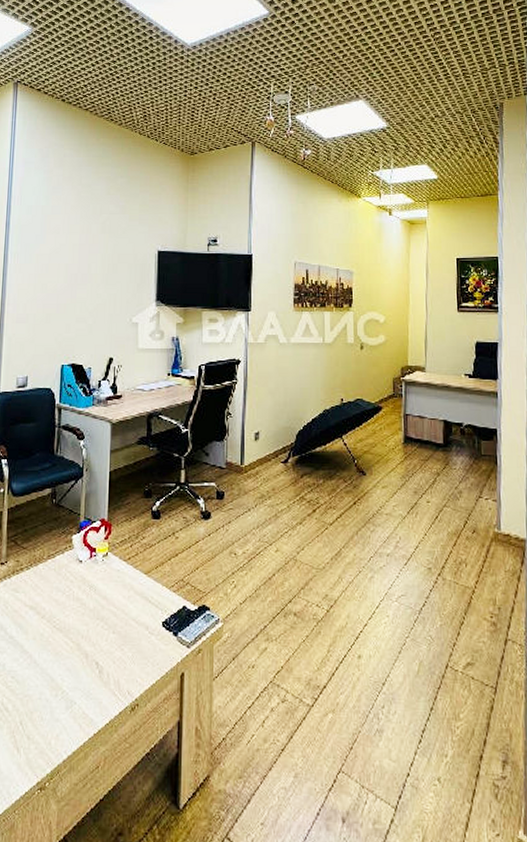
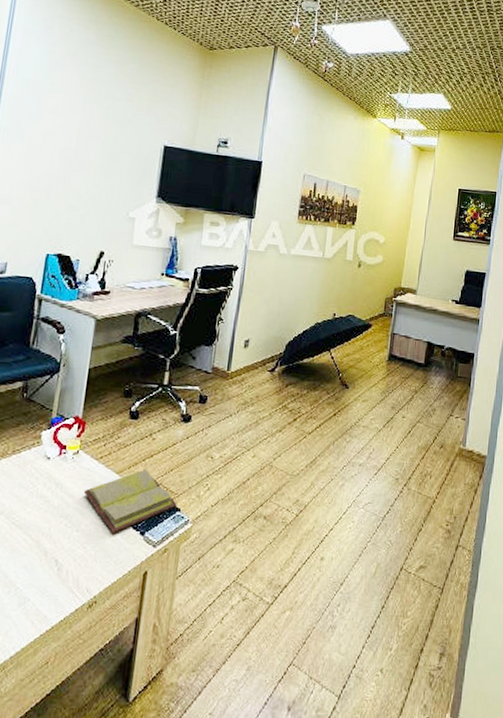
diary: none [116,568,206,634] -> present [83,469,177,533]

